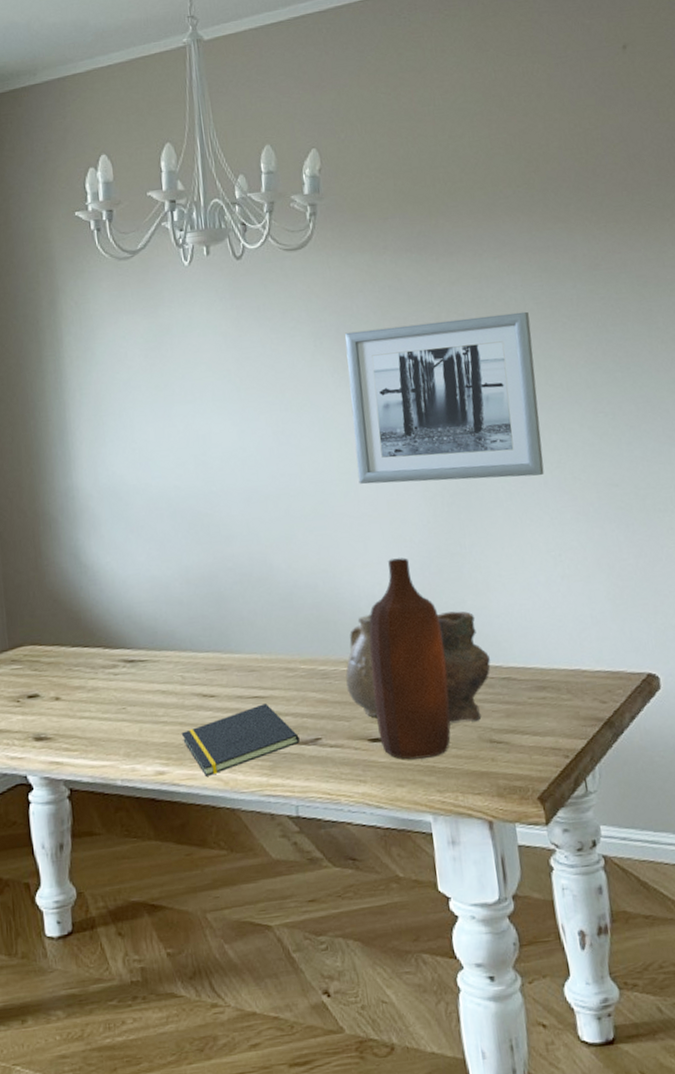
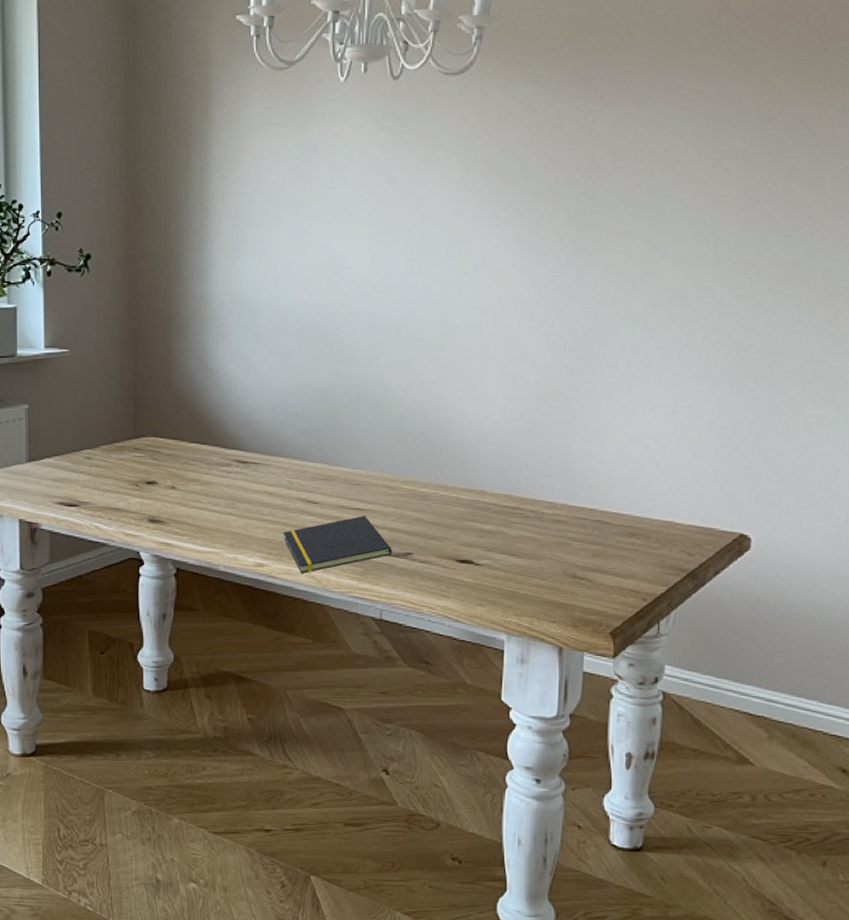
wall art: present [344,311,545,484] -> none [485,161,688,330]
vase: present [346,611,491,723] -> none [444,446,586,557]
bottle: present [369,557,451,760] -> none [468,396,543,584]

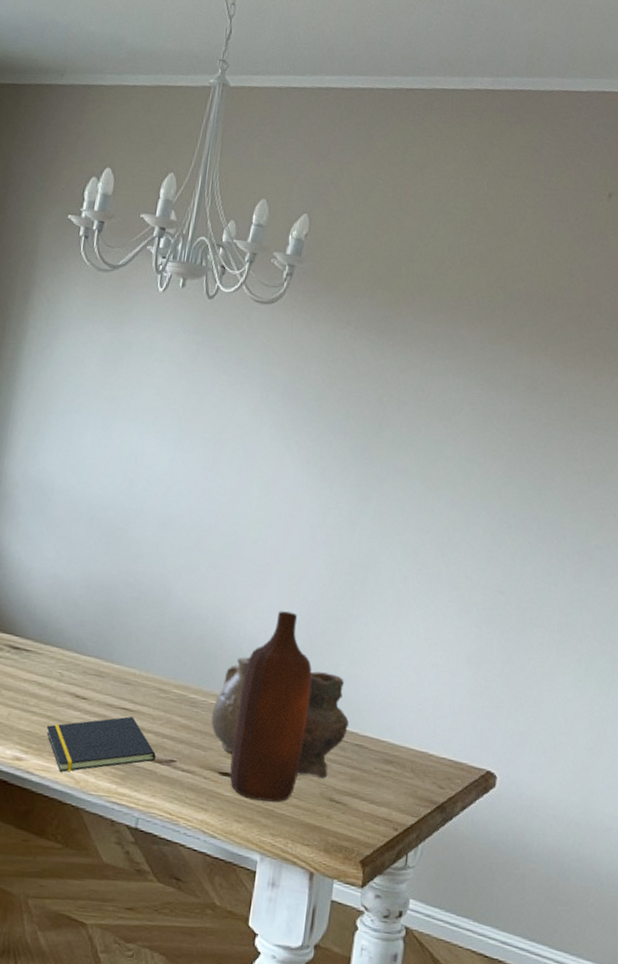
vase: none [444,446,586,557] -> present [211,657,349,778]
bottle: none [468,396,543,584] -> present [230,611,312,802]

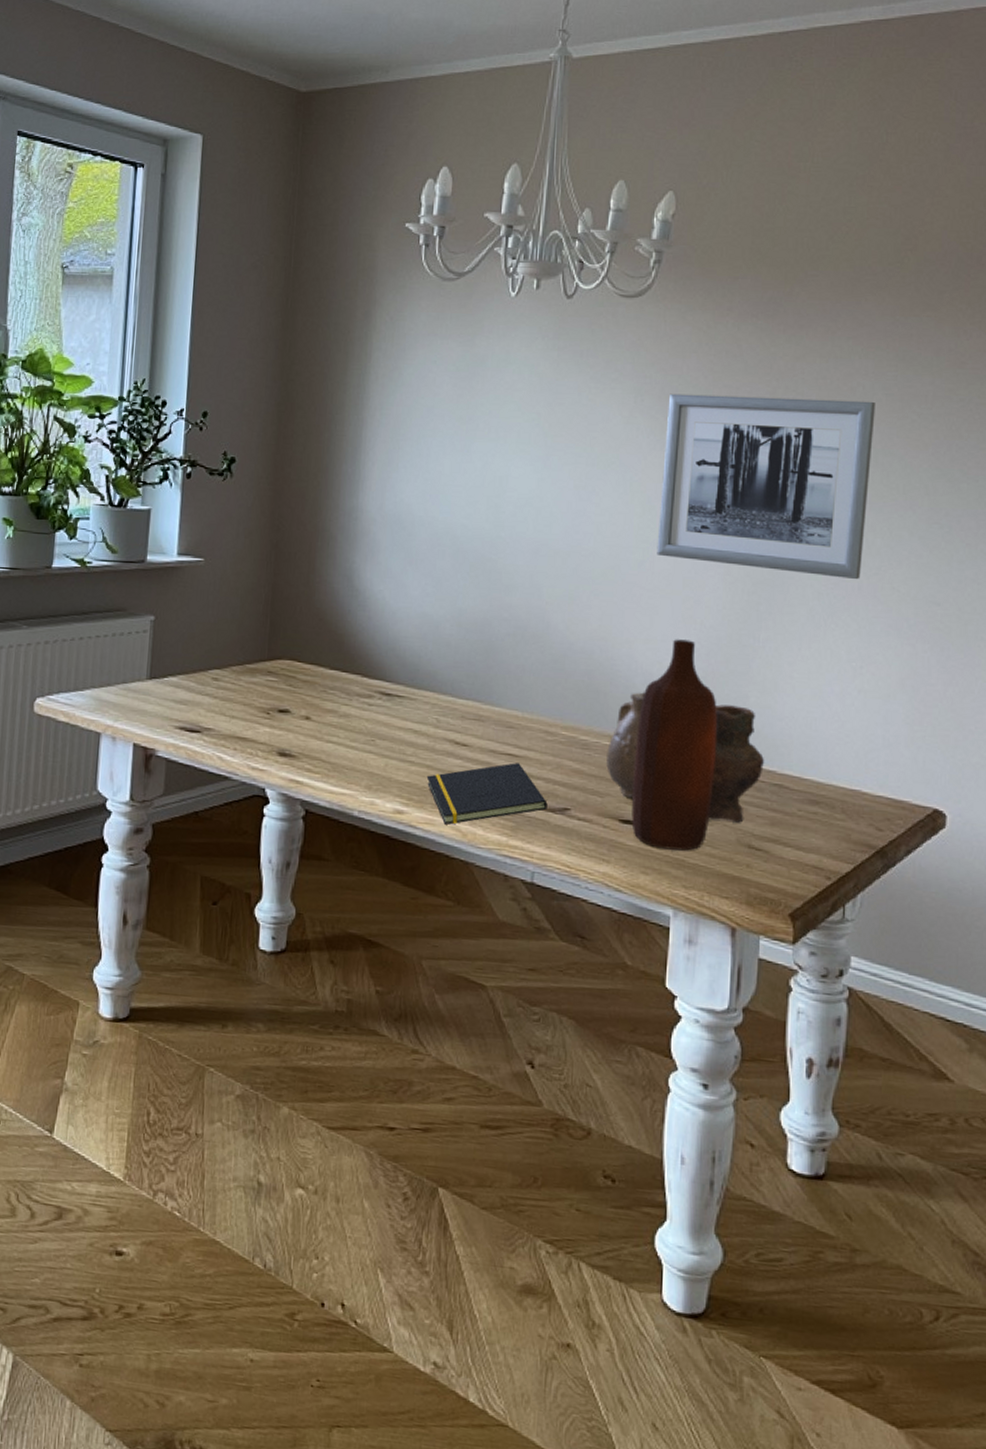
wall art: none [269,392,463,567] -> present [656,393,875,579]

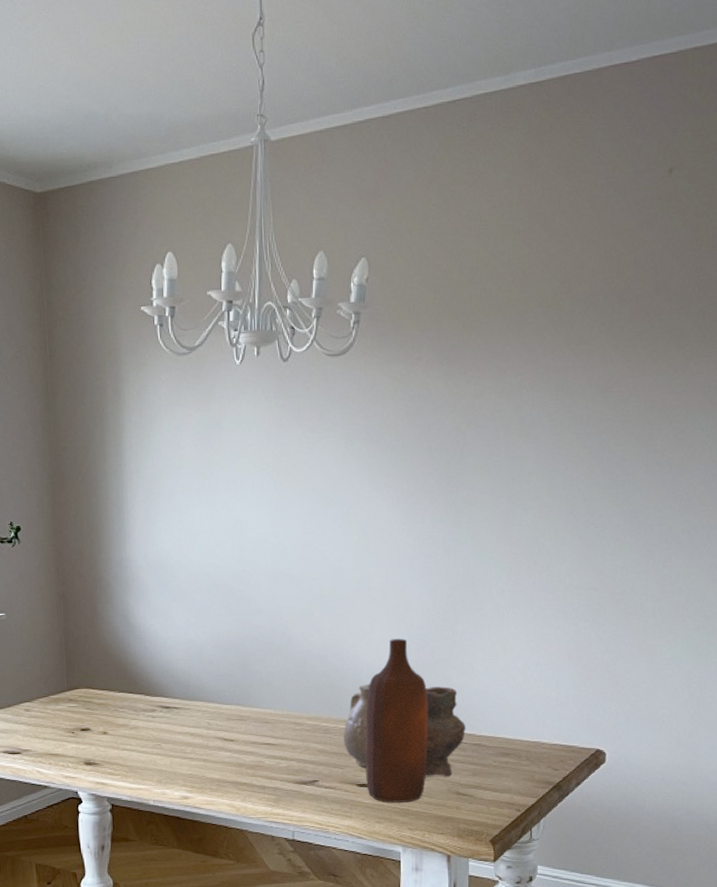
notepad: present [426,763,548,825] -> none [204,750,301,803]
wall art: present [656,393,875,579] -> none [371,427,541,577]

